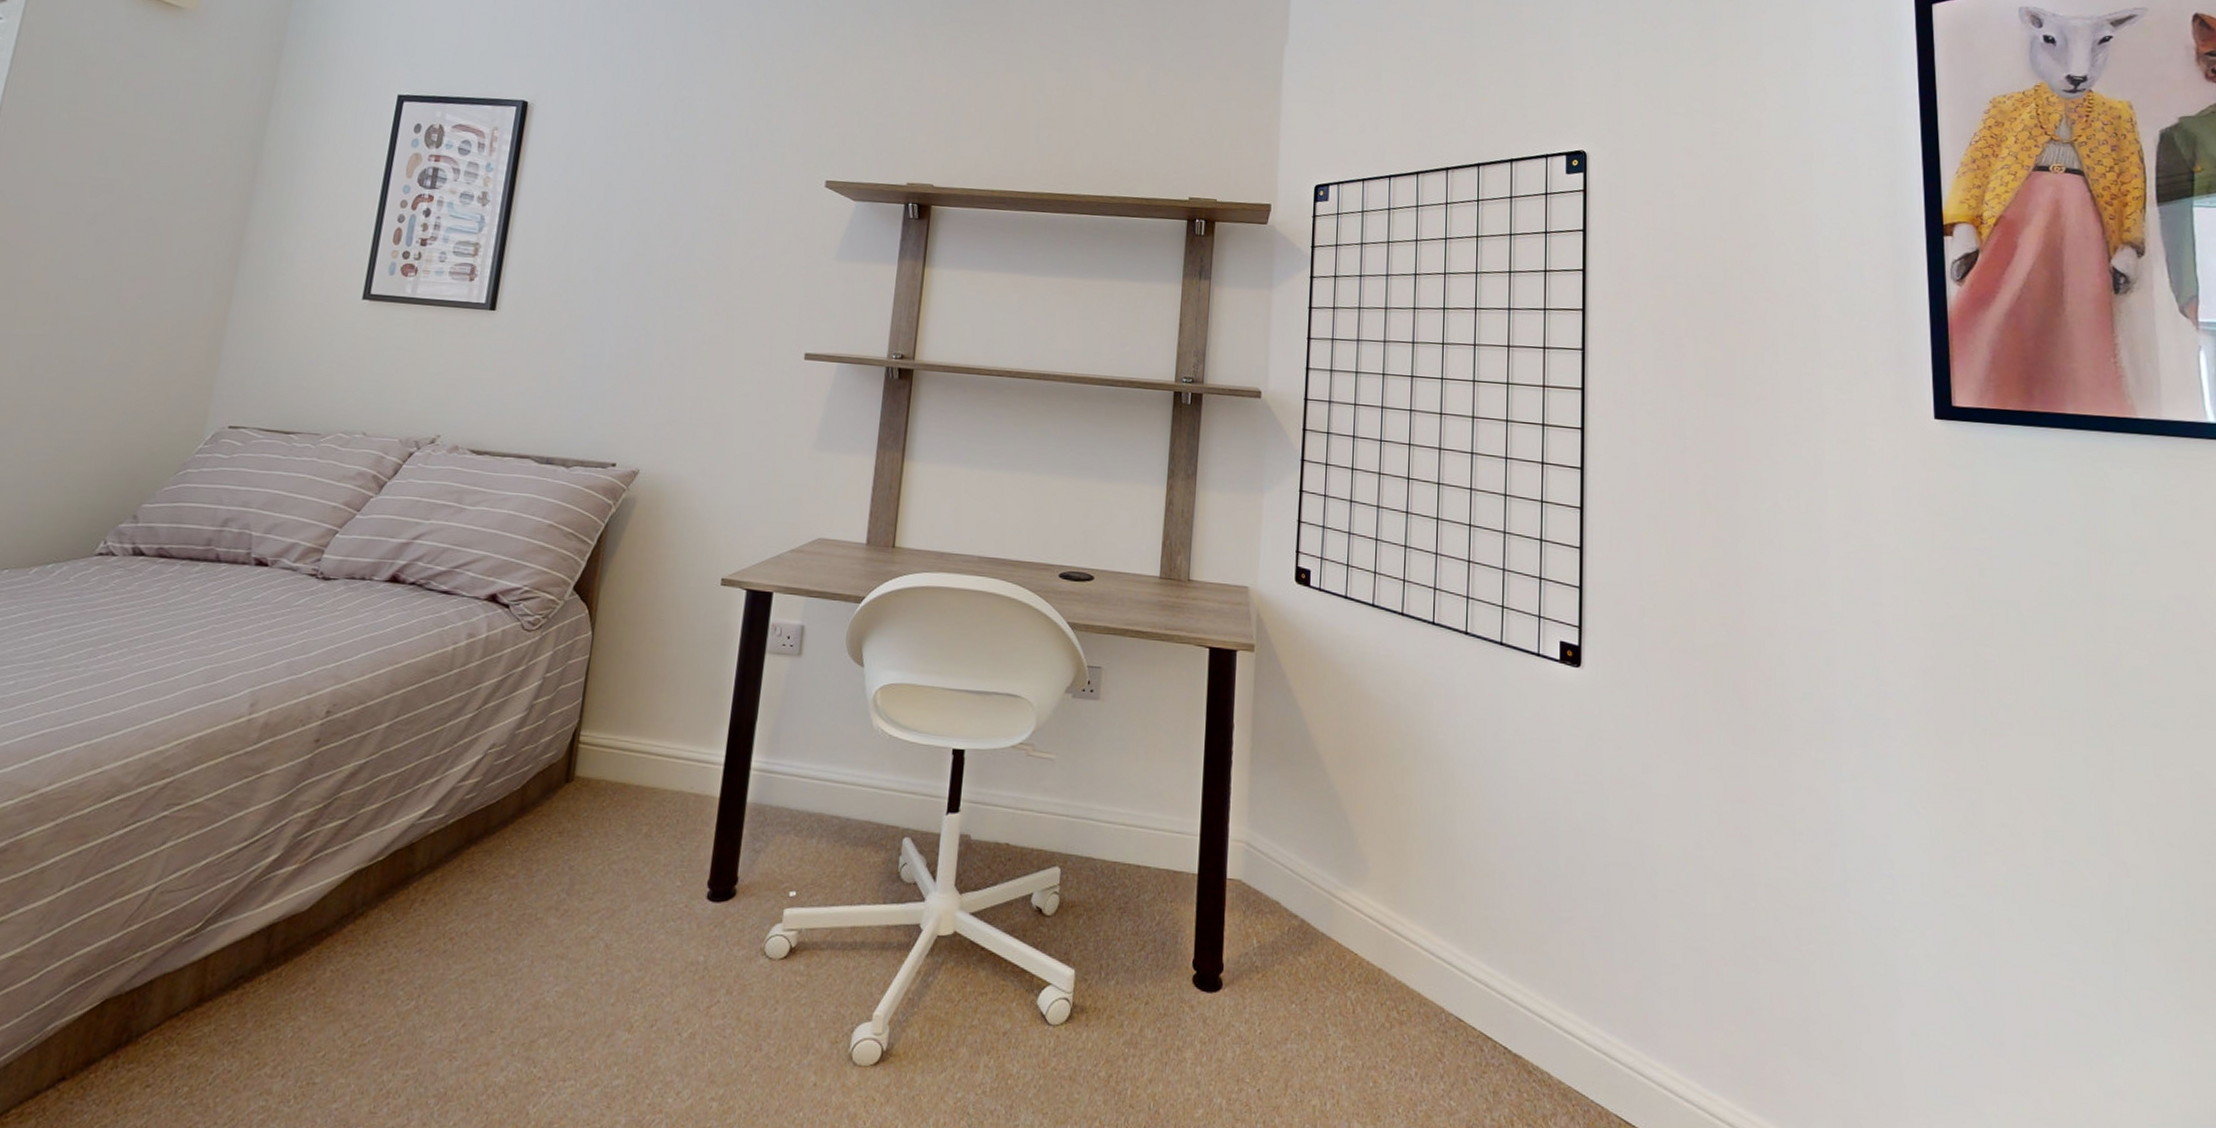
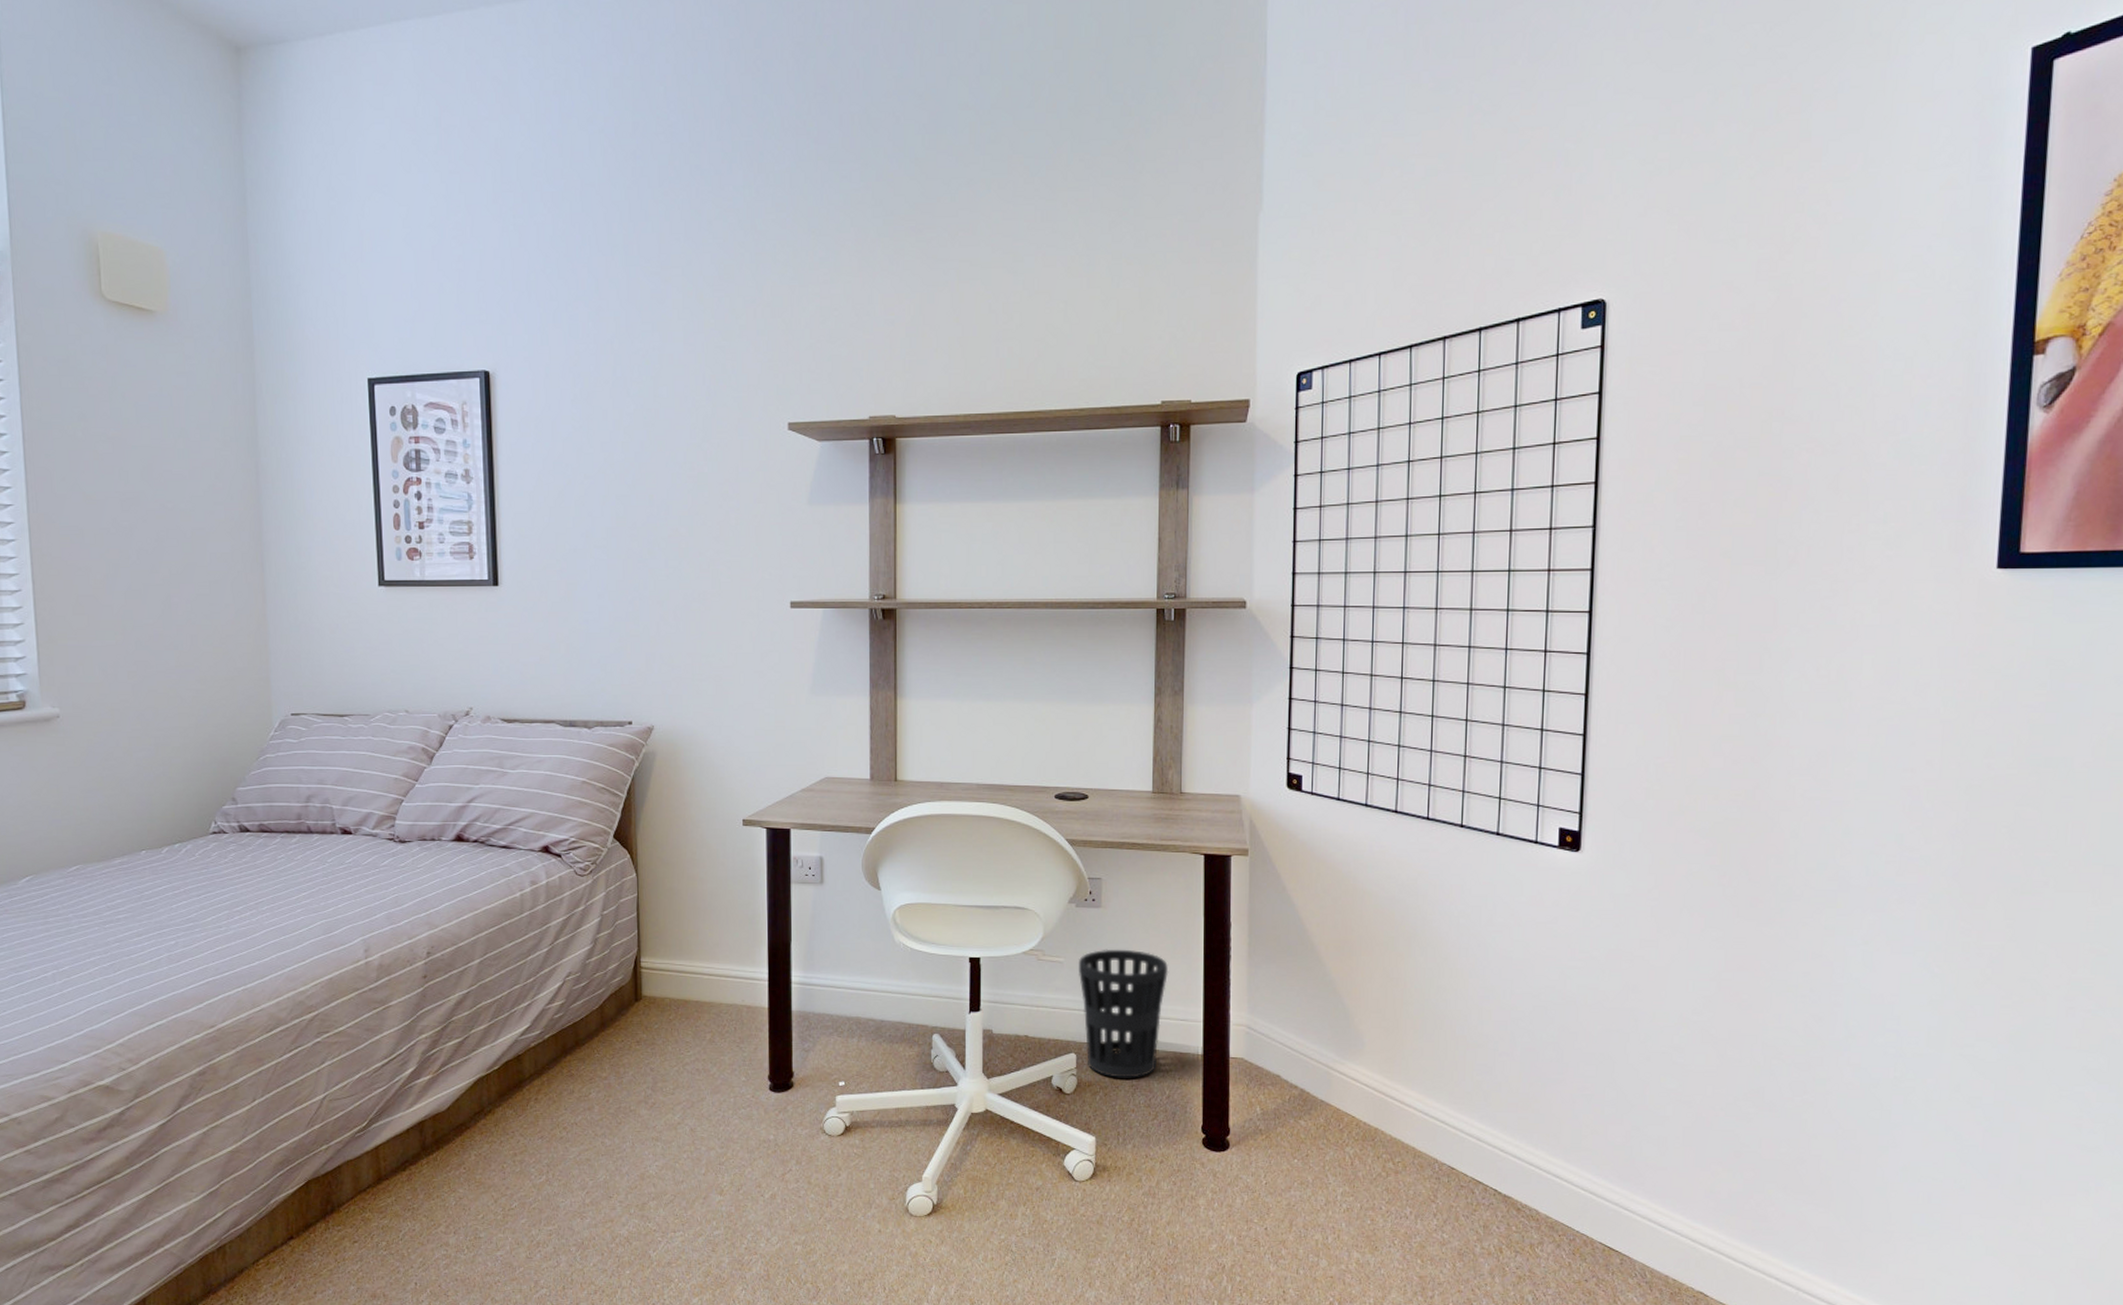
wastebasket: none [1070,746,1167,900] -> present [1079,949,1169,1078]

